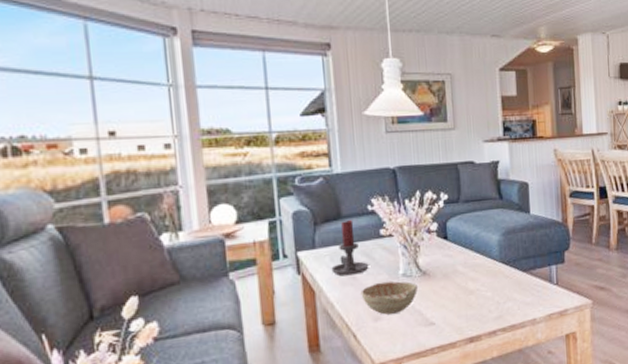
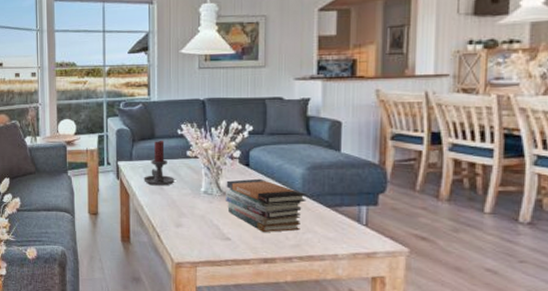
decorative bowl: present [361,280,418,315] -> none [166,195,217,224]
book stack: none [425,251,504,310] -> present [225,178,307,233]

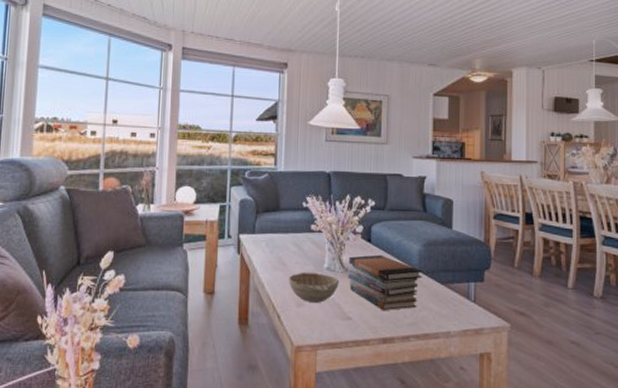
candle holder: present [143,141,175,186] -> none [266,213,298,262]
decorative bowl: none [166,195,217,224] -> present [288,272,339,303]

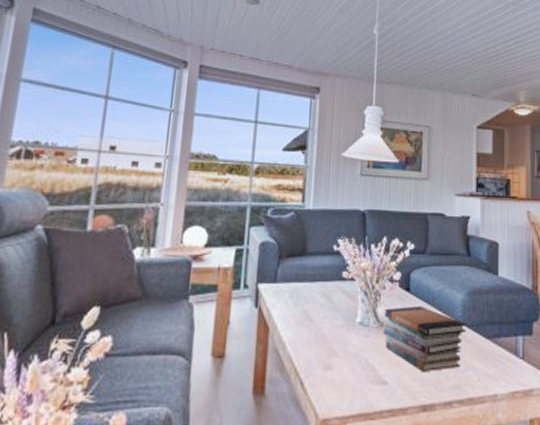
decorative bowl: present [288,272,339,303] -> none [314,327,373,365]

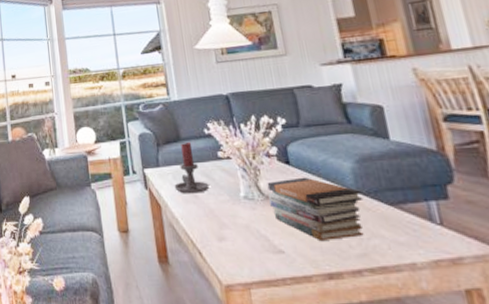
candle holder: none [289,258,327,316] -> present [174,143,210,194]

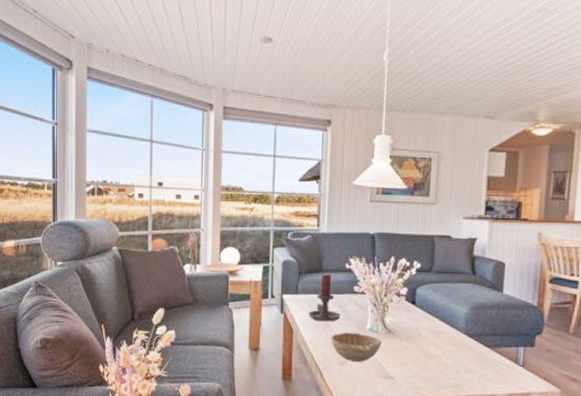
decorative bowl: none [203,202,262,236] -> present [330,332,381,362]
book stack: present [267,177,364,242] -> none [389,317,469,372]

